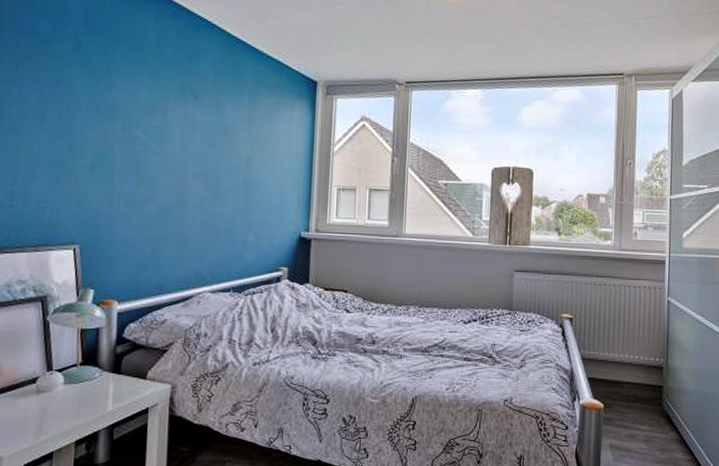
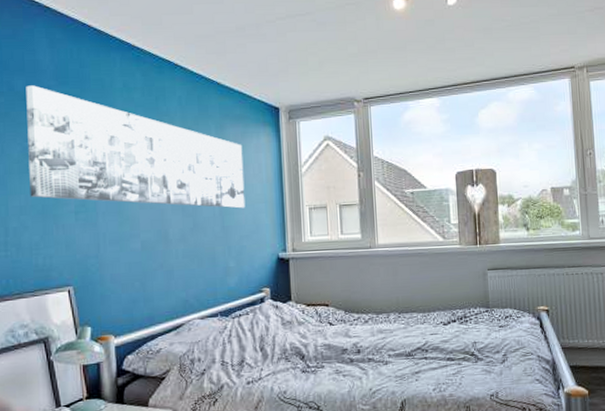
wall art: none [44,29,275,182] -> present [26,85,246,209]

